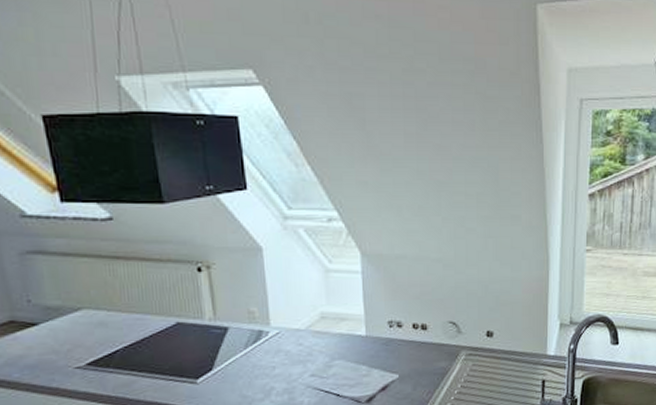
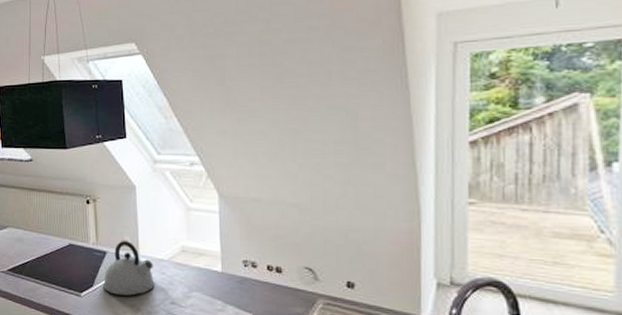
kettle: none [226,312,291,376] -> present [103,241,155,296]

